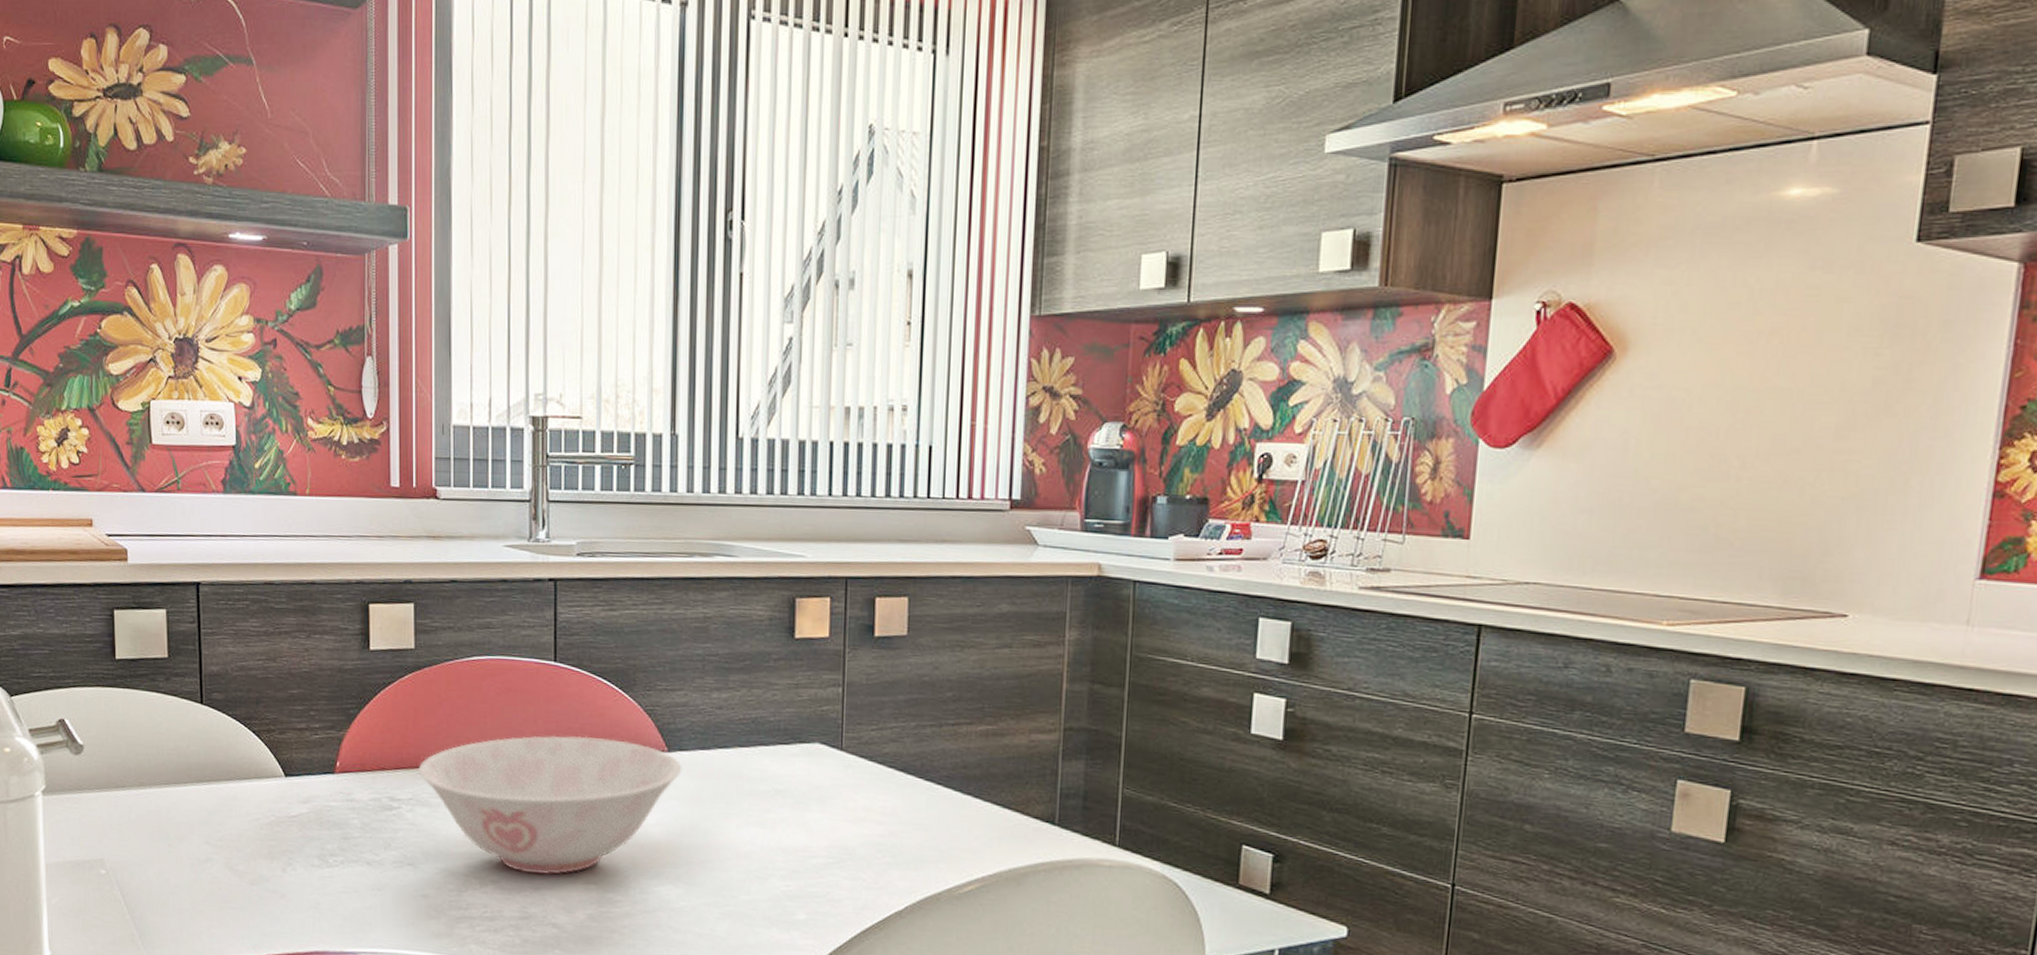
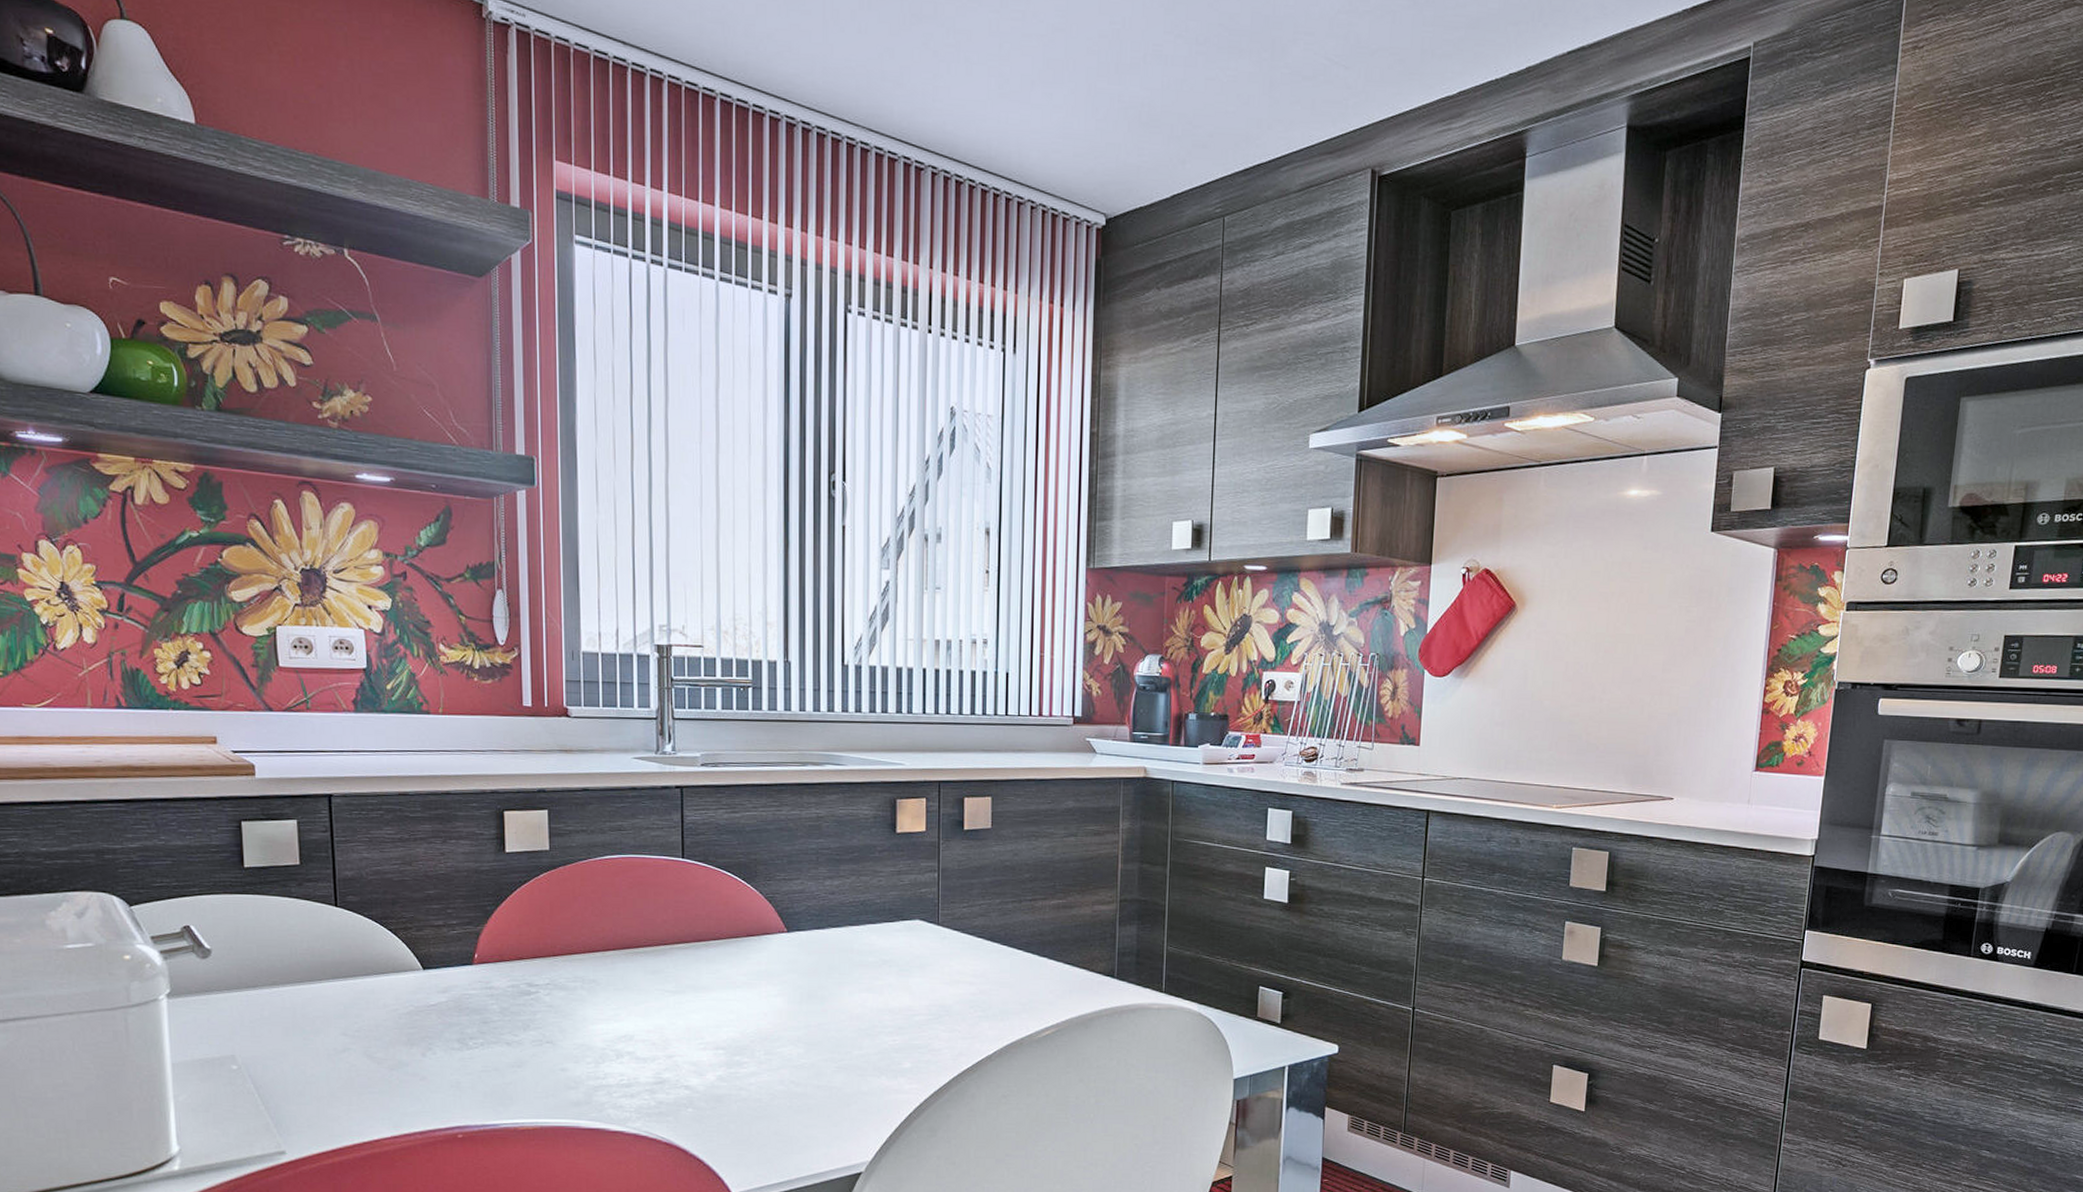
bowl: present [418,735,682,875] -> none [555,922,800,1044]

